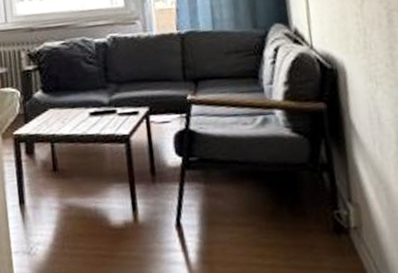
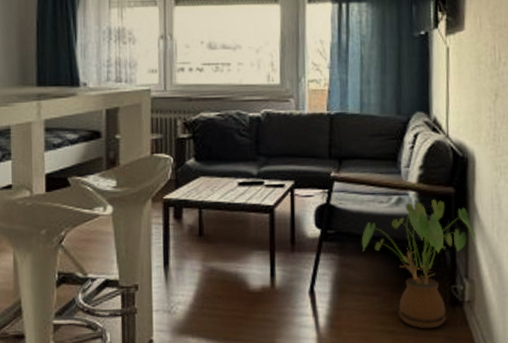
house plant: none [228,117,355,261] -> present [361,200,475,329]

